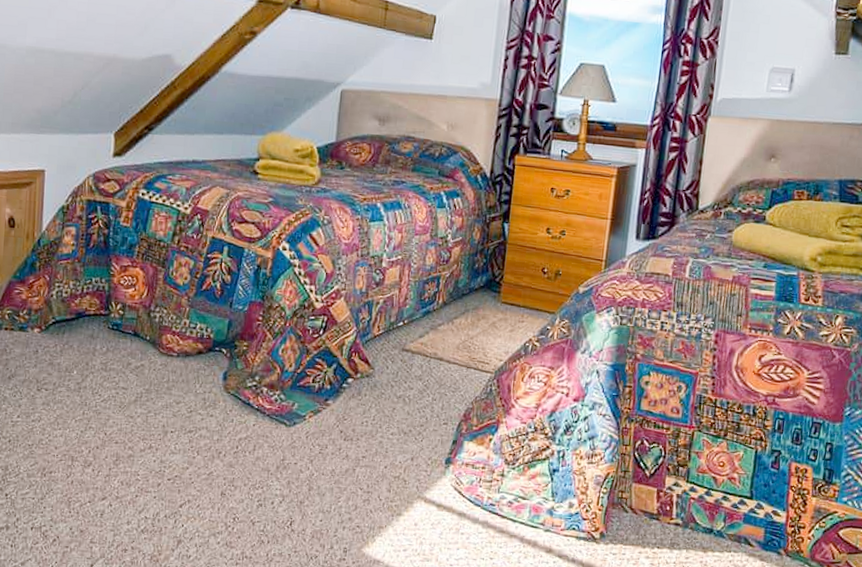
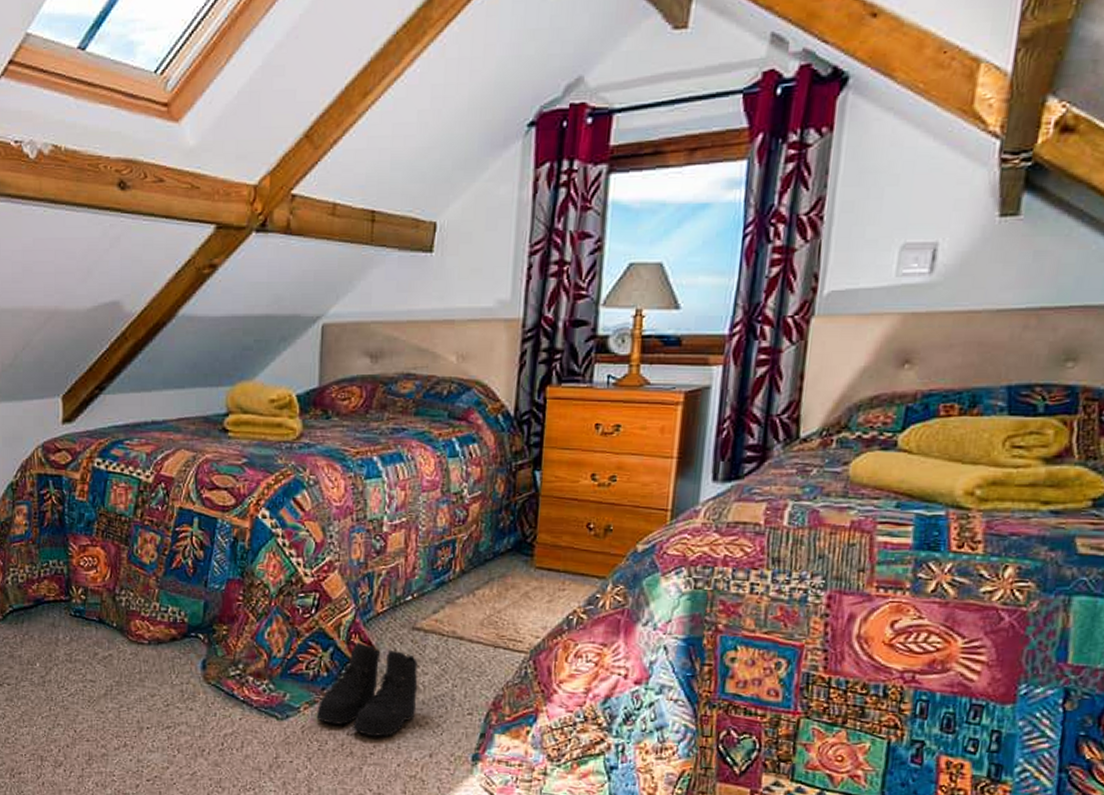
boots: none [319,360,405,443] -> present [316,642,418,737]

